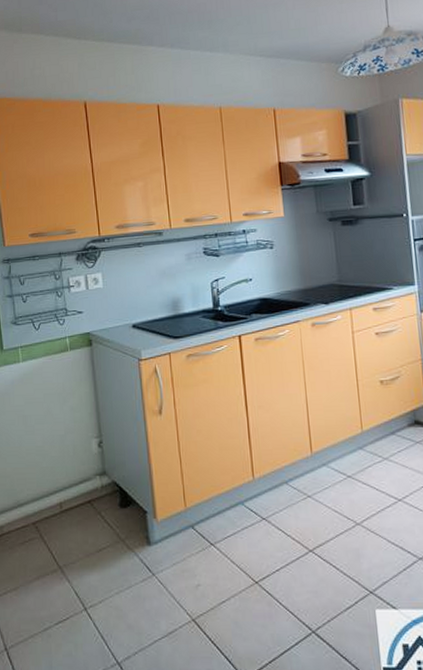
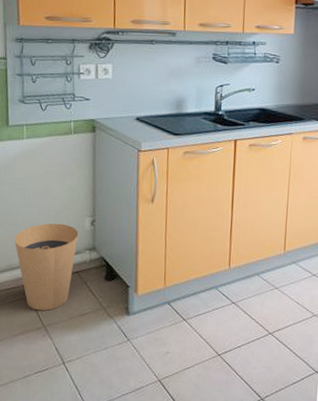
trash can: none [19,449,87,551] -> present [14,223,79,311]

